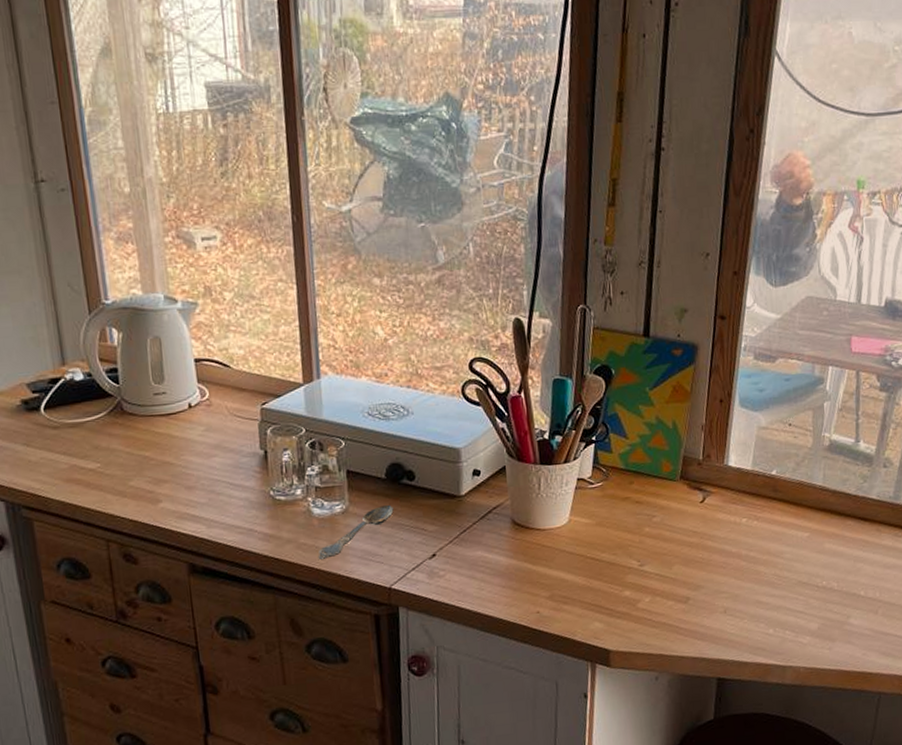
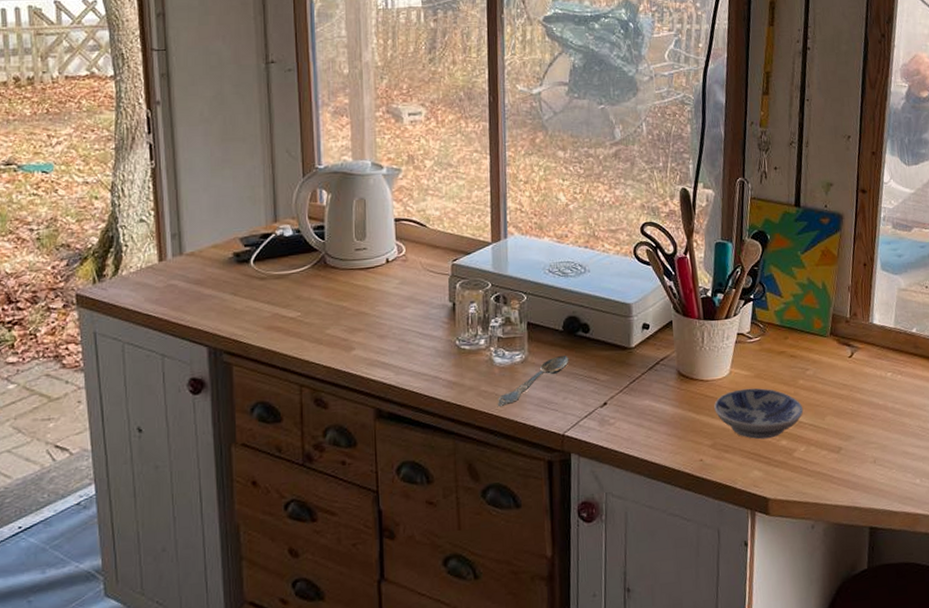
bowl: none [552,536,649,591] -> present [714,388,804,440]

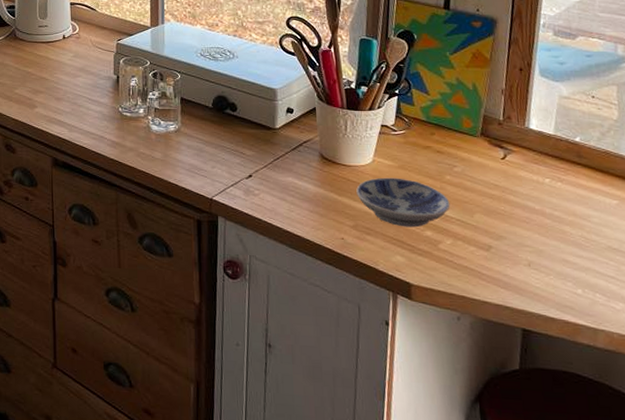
spoon: present [497,355,569,407] -> none [153,129,218,168]

